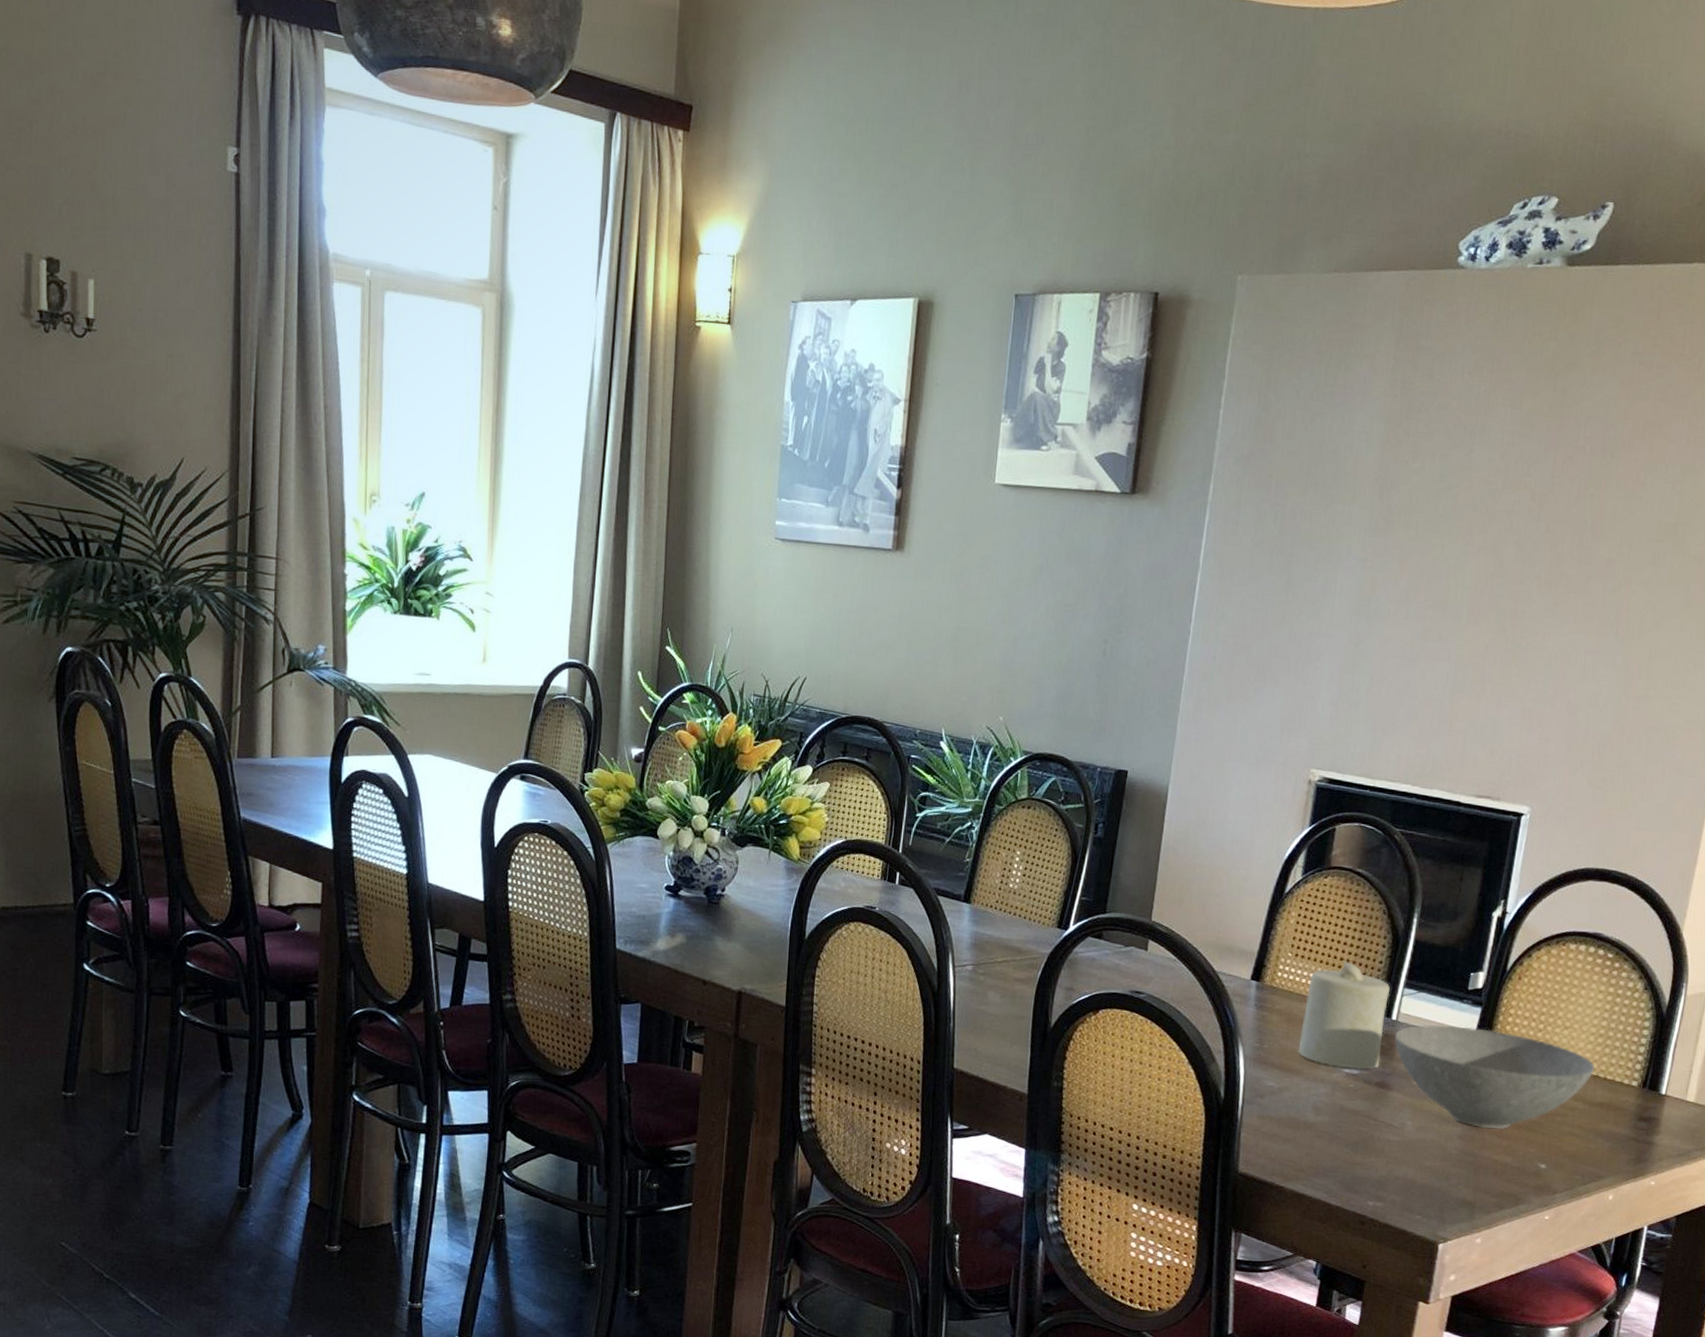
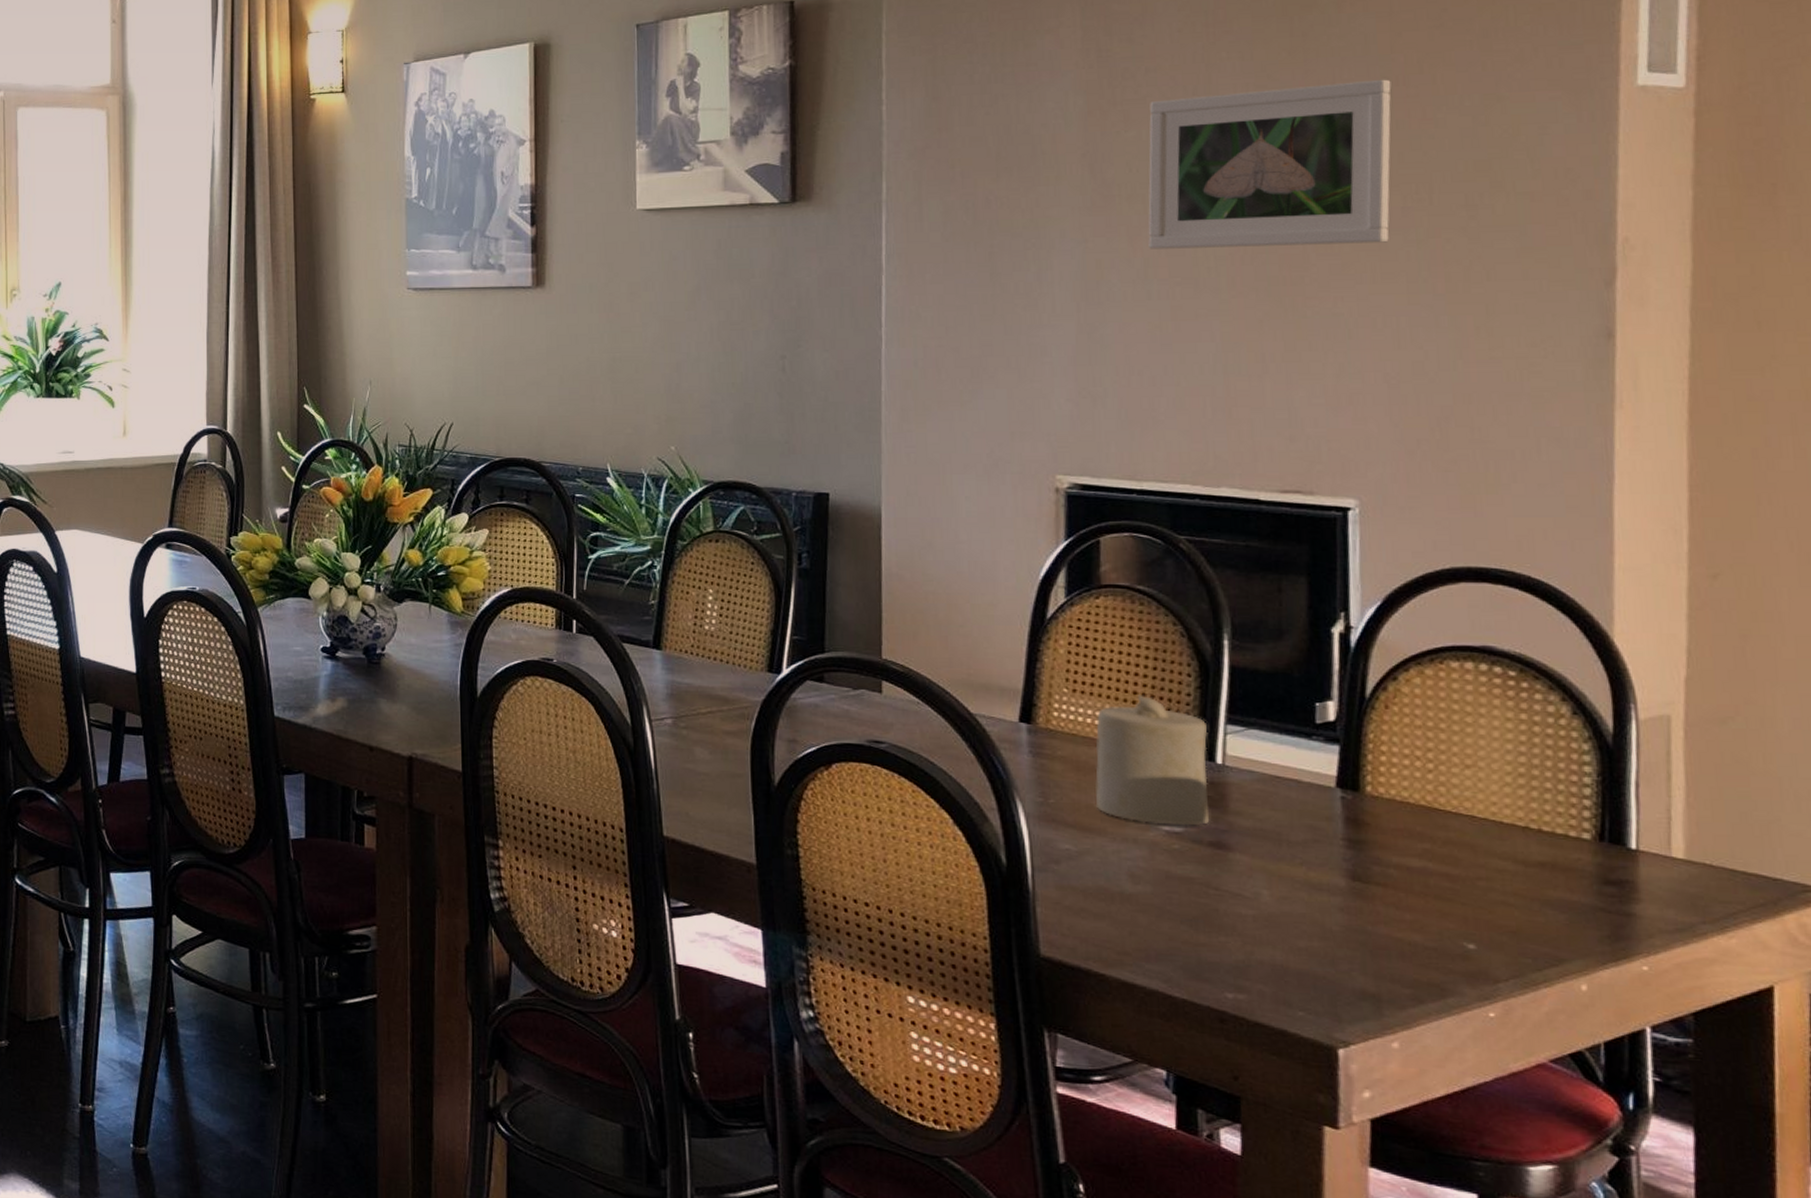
bowl: present [1394,1025,1595,1130] -> none [1224,768,1522,899]
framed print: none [1414,436,1620,588] -> present [1148,79,1392,249]

